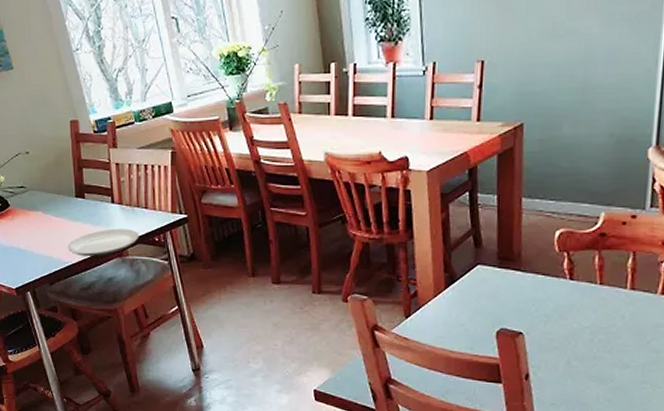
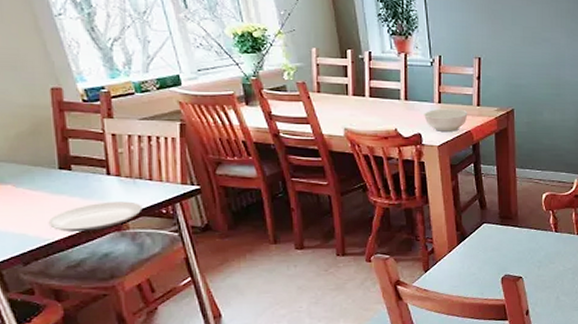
bowl: none [412,126,465,154] -> present [424,108,468,132]

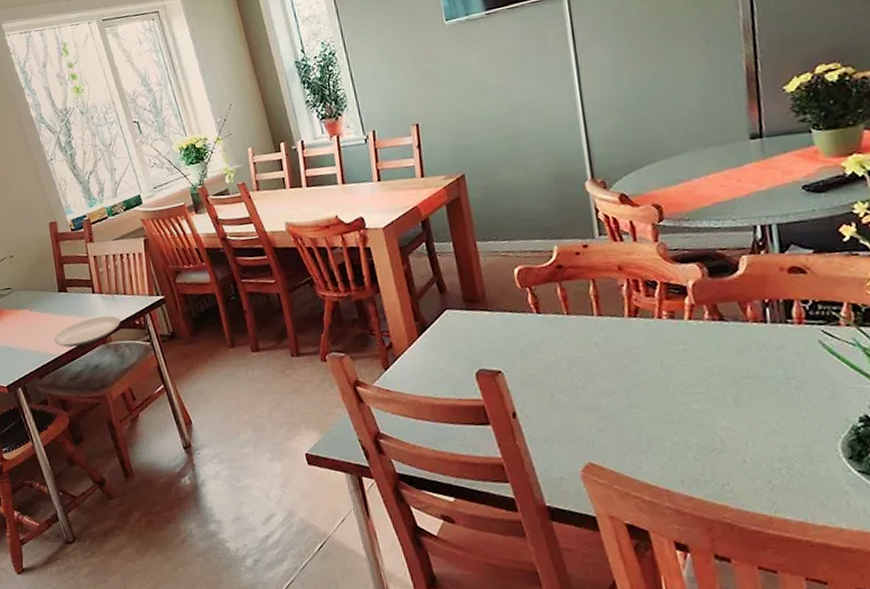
bowl: present [424,108,468,132] -> none [364,184,412,212]

